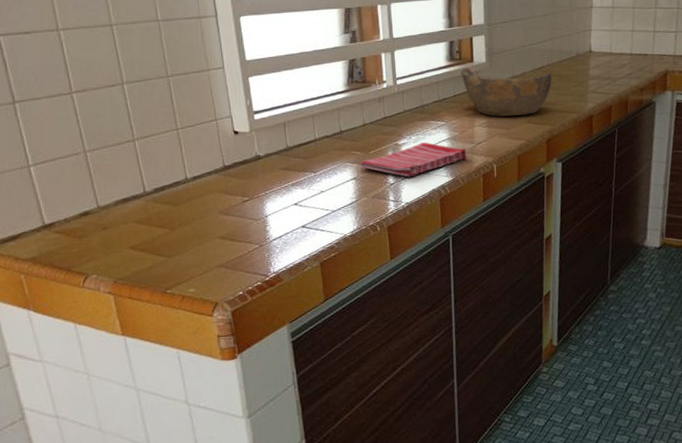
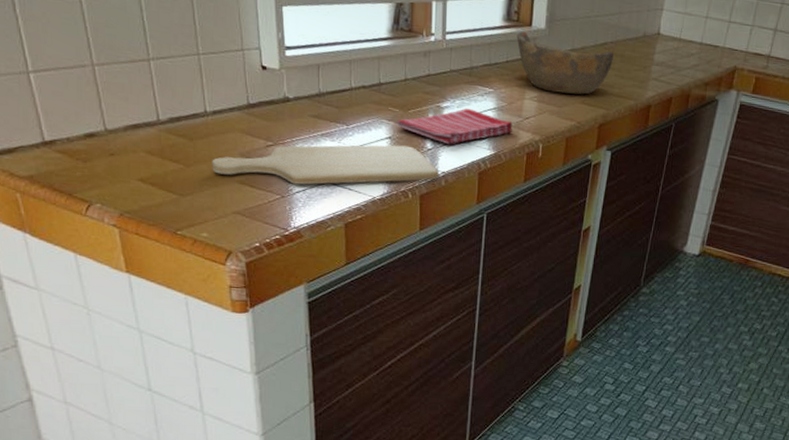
chopping board: none [194,183,403,233] -> present [212,145,439,185]

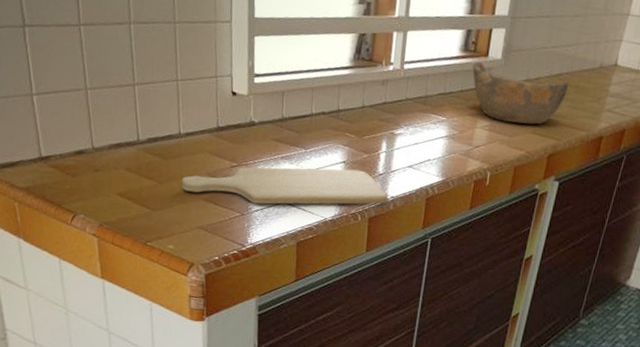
dish towel: present [396,109,513,145] -> none [351,136,463,171]

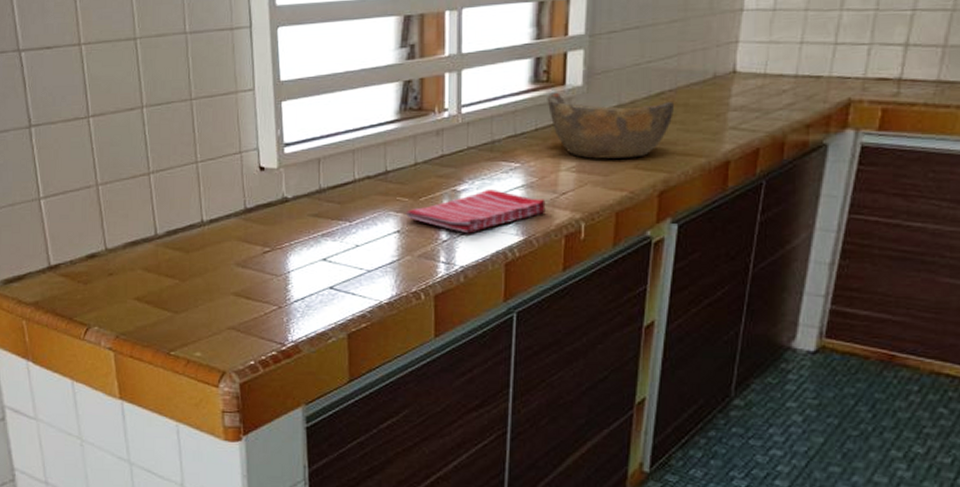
chopping board: present [181,167,388,205] -> none [207,239,457,292]
dish towel: none [351,136,463,171] -> present [405,190,546,234]

